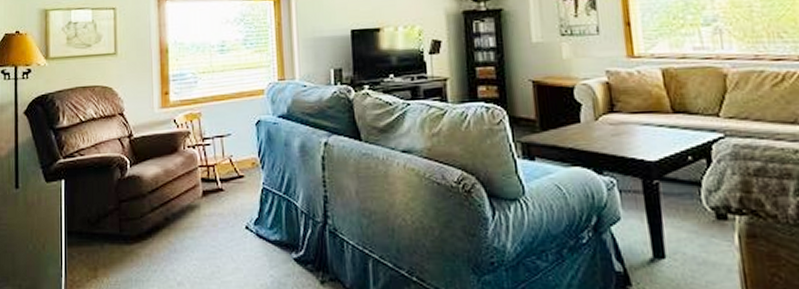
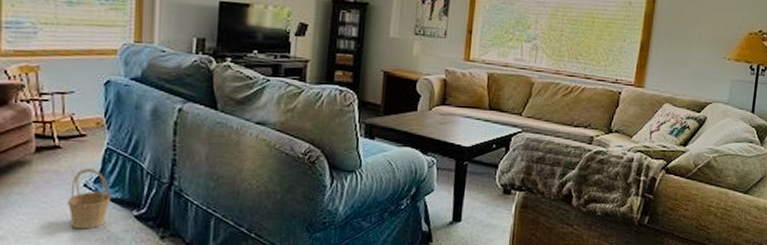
basket: none [232,210,271,274] -> present [67,168,112,229]

